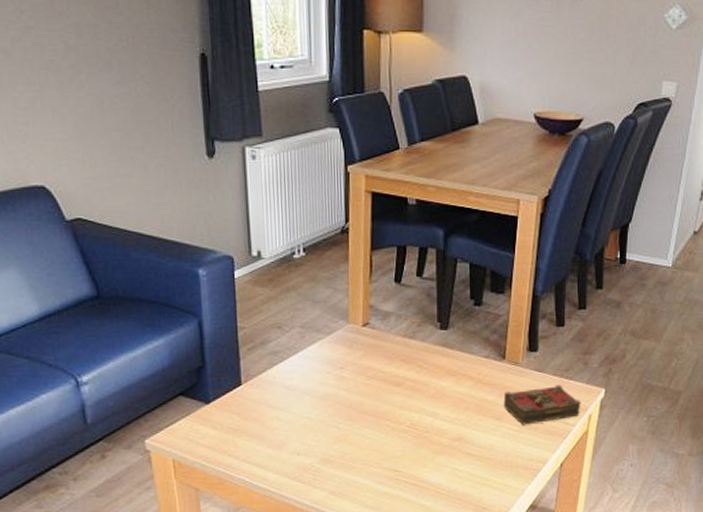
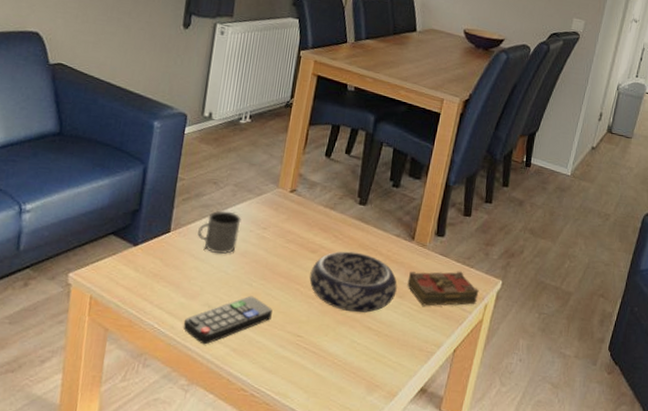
mug: none [271,355,315,400] -> present [197,210,241,254]
remote control: none [275,438,365,492] -> present [183,295,272,345]
decorative bowl: none [398,379,493,441] -> present [309,251,397,313]

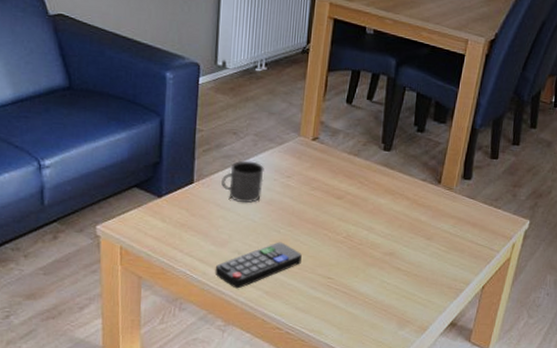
decorative bowl: present [309,251,397,313] -> none [337,196,425,255]
book: present [407,271,479,306] -> none [435,212,507,247]

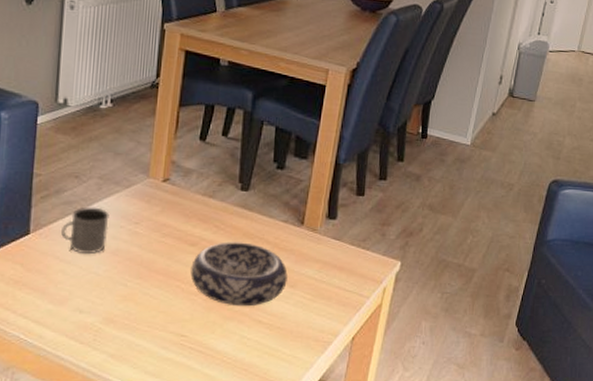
remote control: present [214,242,302,289] -> none [52,296,152,353]
decorative bowl: none [337,196,425,255] -> present [190,242,288,307]

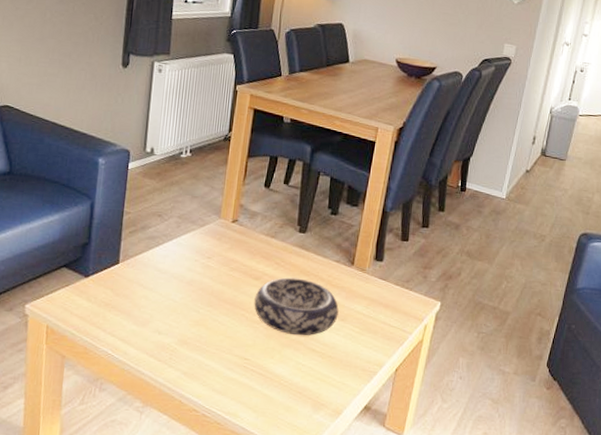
mug: present [61,206,110,254] -> none [145,241,186,283]

